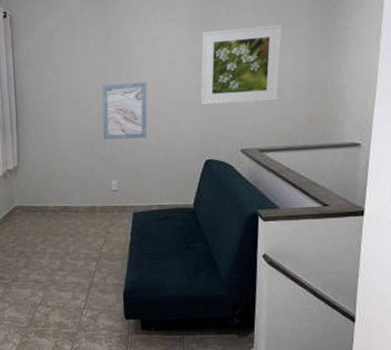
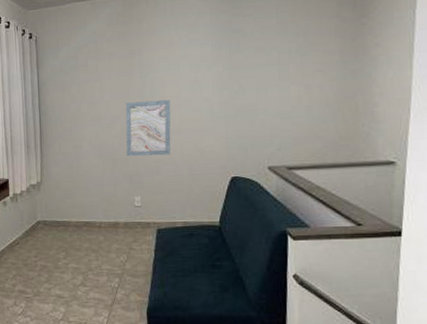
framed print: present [200,24,283,105] -> none [225,42,310,122]

